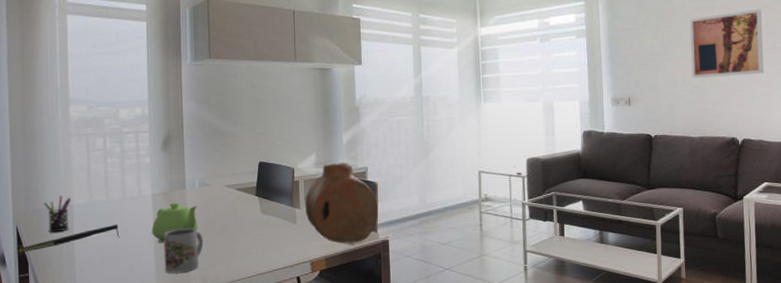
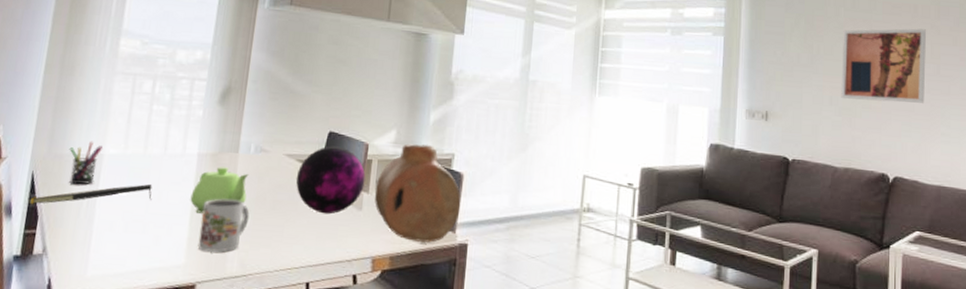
decorative orb: none [237,173,296,231] -> present [296,146,366,215]

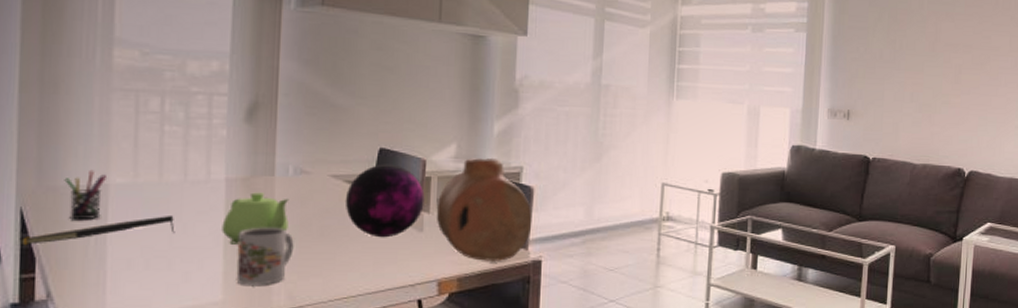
wall art: present [841,28,926,103] -> none [922,21,1006,97]

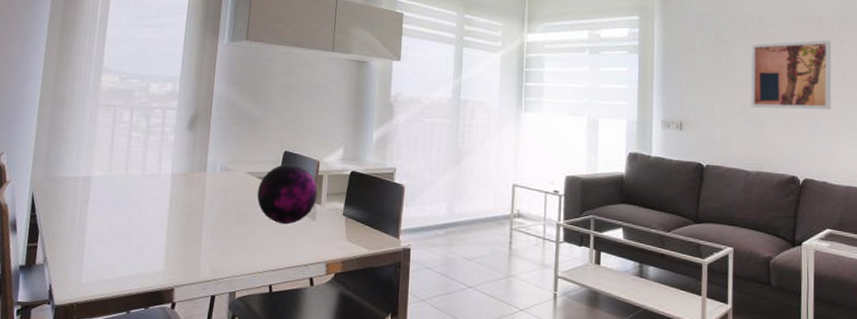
notepad: present [19,214,175,246] -> none [29,201,134,222]
pen holder: present [64,169,106,221] -> none [62,165,90,204]
teakettle: present [222,192,289,244] -> none [166,185,216,226]
mug: present [236,227,294,285] -> none [174,212,218,260]
vase: present [436,158,533,261] -> none [326,160,403,248]
wall art: none [922,21,1006,97] -> present [750,40,832,110]

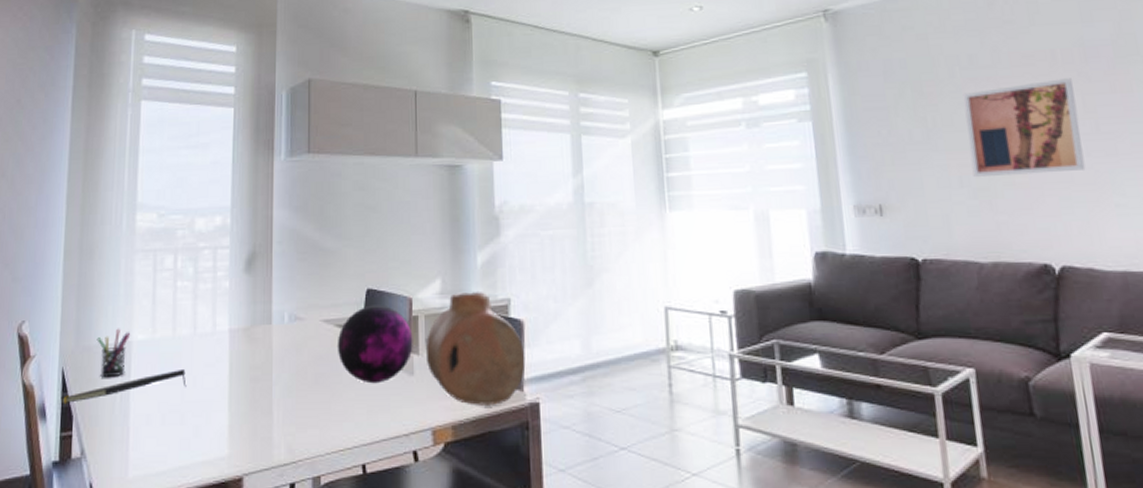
notepad: none [29,201,134,222] -> present [60,368,187,405]
pen holder: none [62,165,90,204] -> present [96,328,130,378]
vase: none [326,160,403,248] -> present [425,292,526,405]

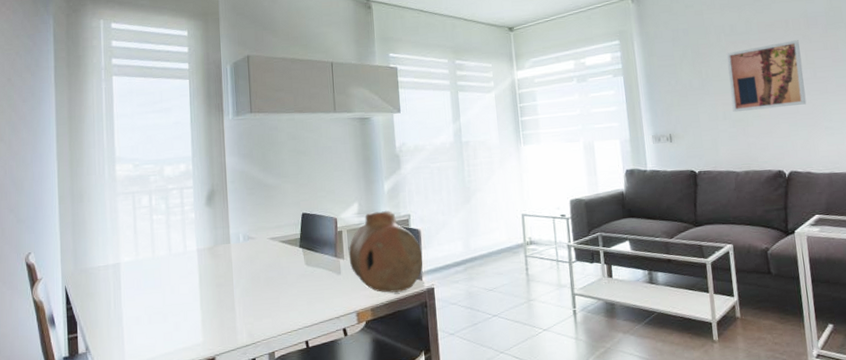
notepad: present [60,368,187,405] -> none [66,280,166,314]
pen holder: present [96,328,130,378] -> none [91,253,118,292]
decorative orb: present [337,304,413,384] -> none [281,224,340,283]

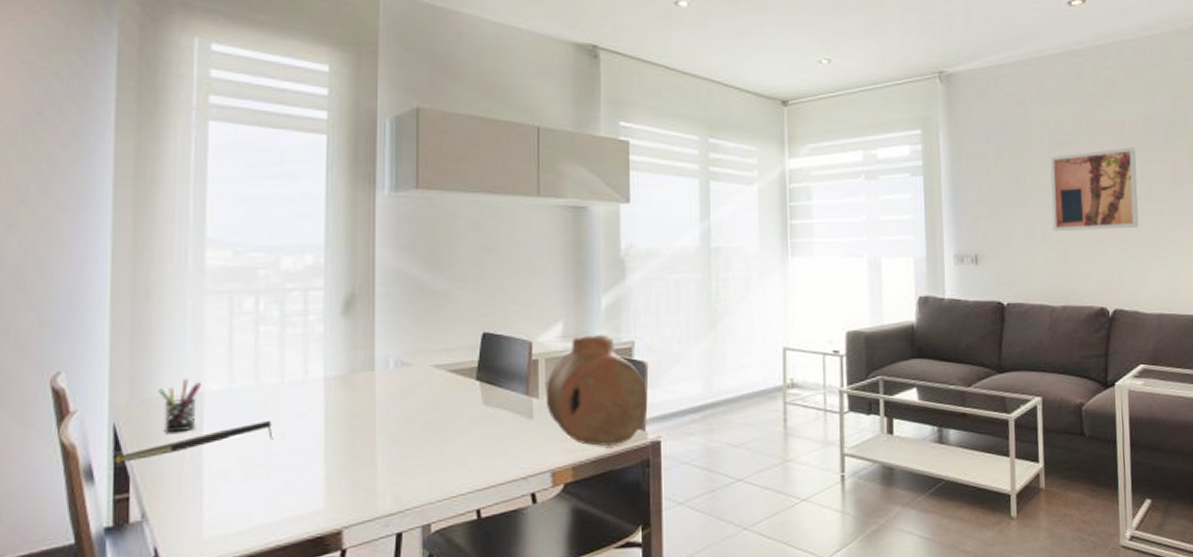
notepad: none [66,280,166,314] -> present [112,420,273,465]
pen holder: none [91,253,118,292] -> present [158,378,201,433]

